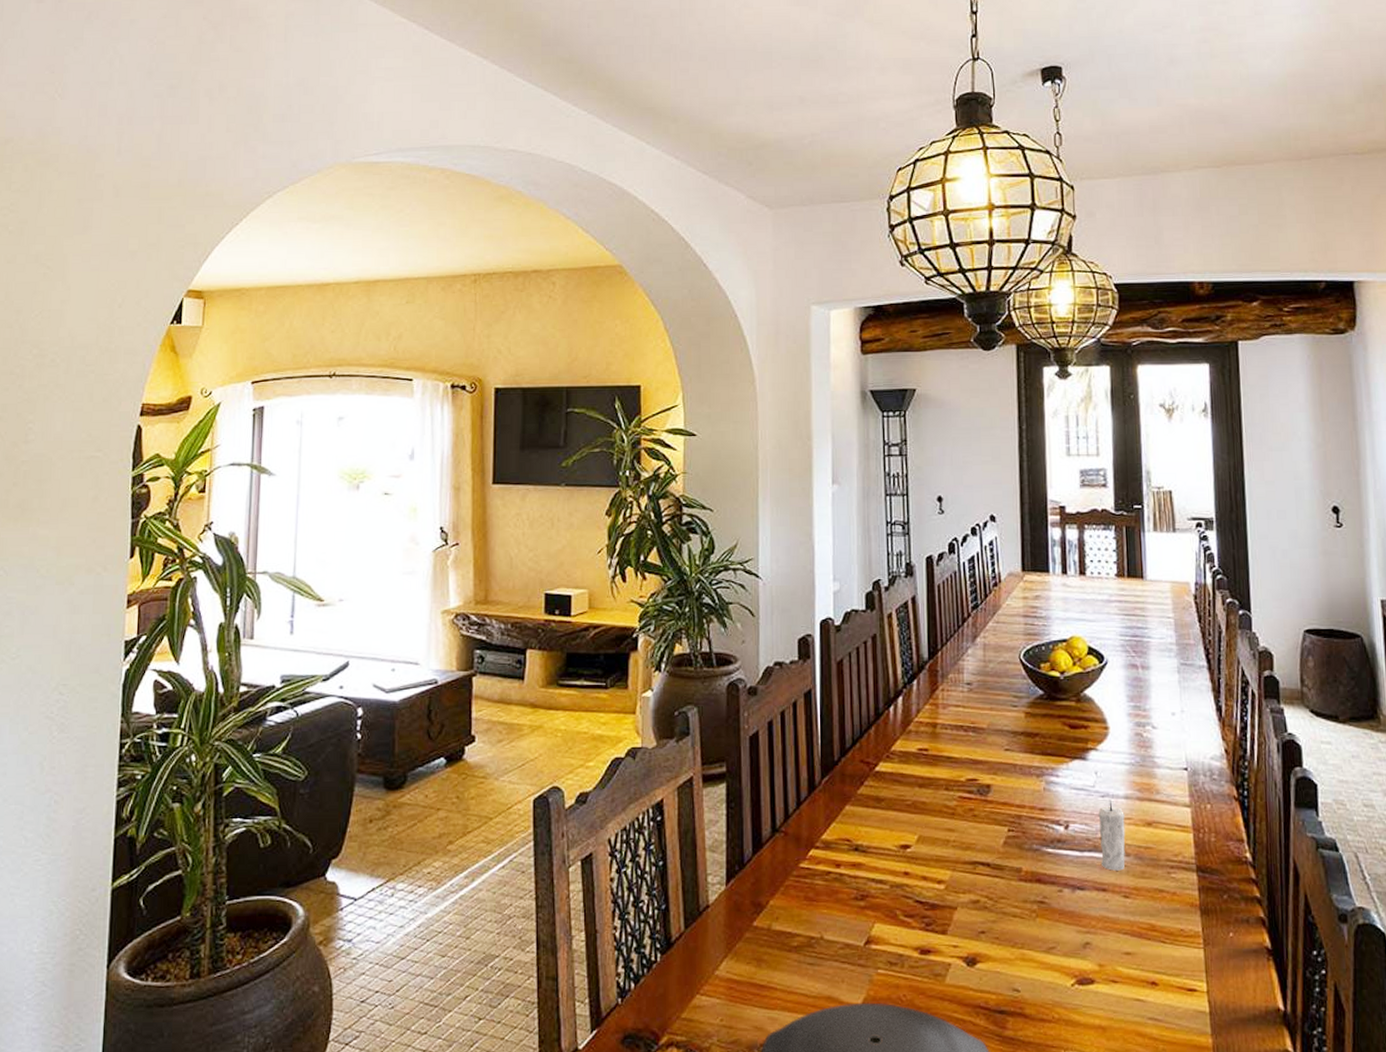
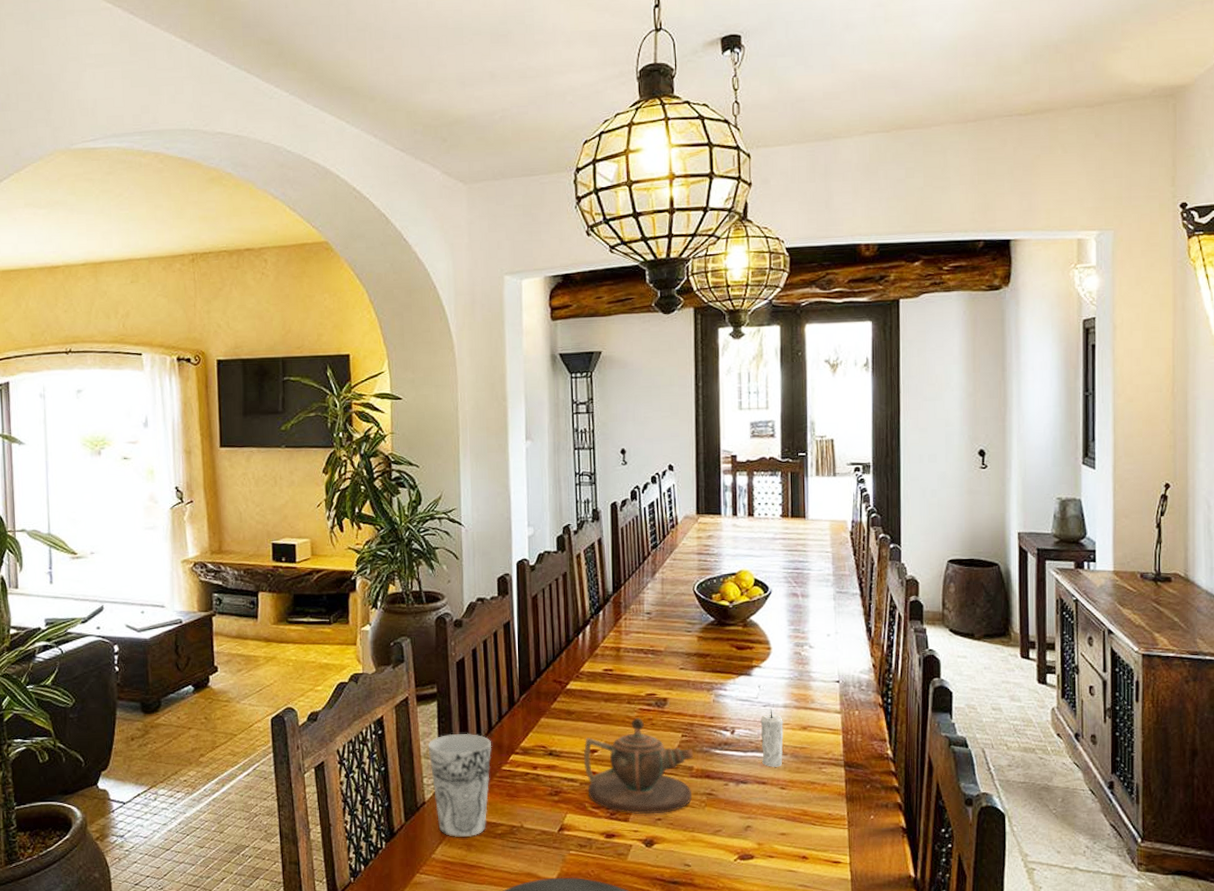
cup: none [714,821,789,951] -> present [428,733,492,838]
teapot: none [895,808,1022,925] -> present [584,718,694,814]

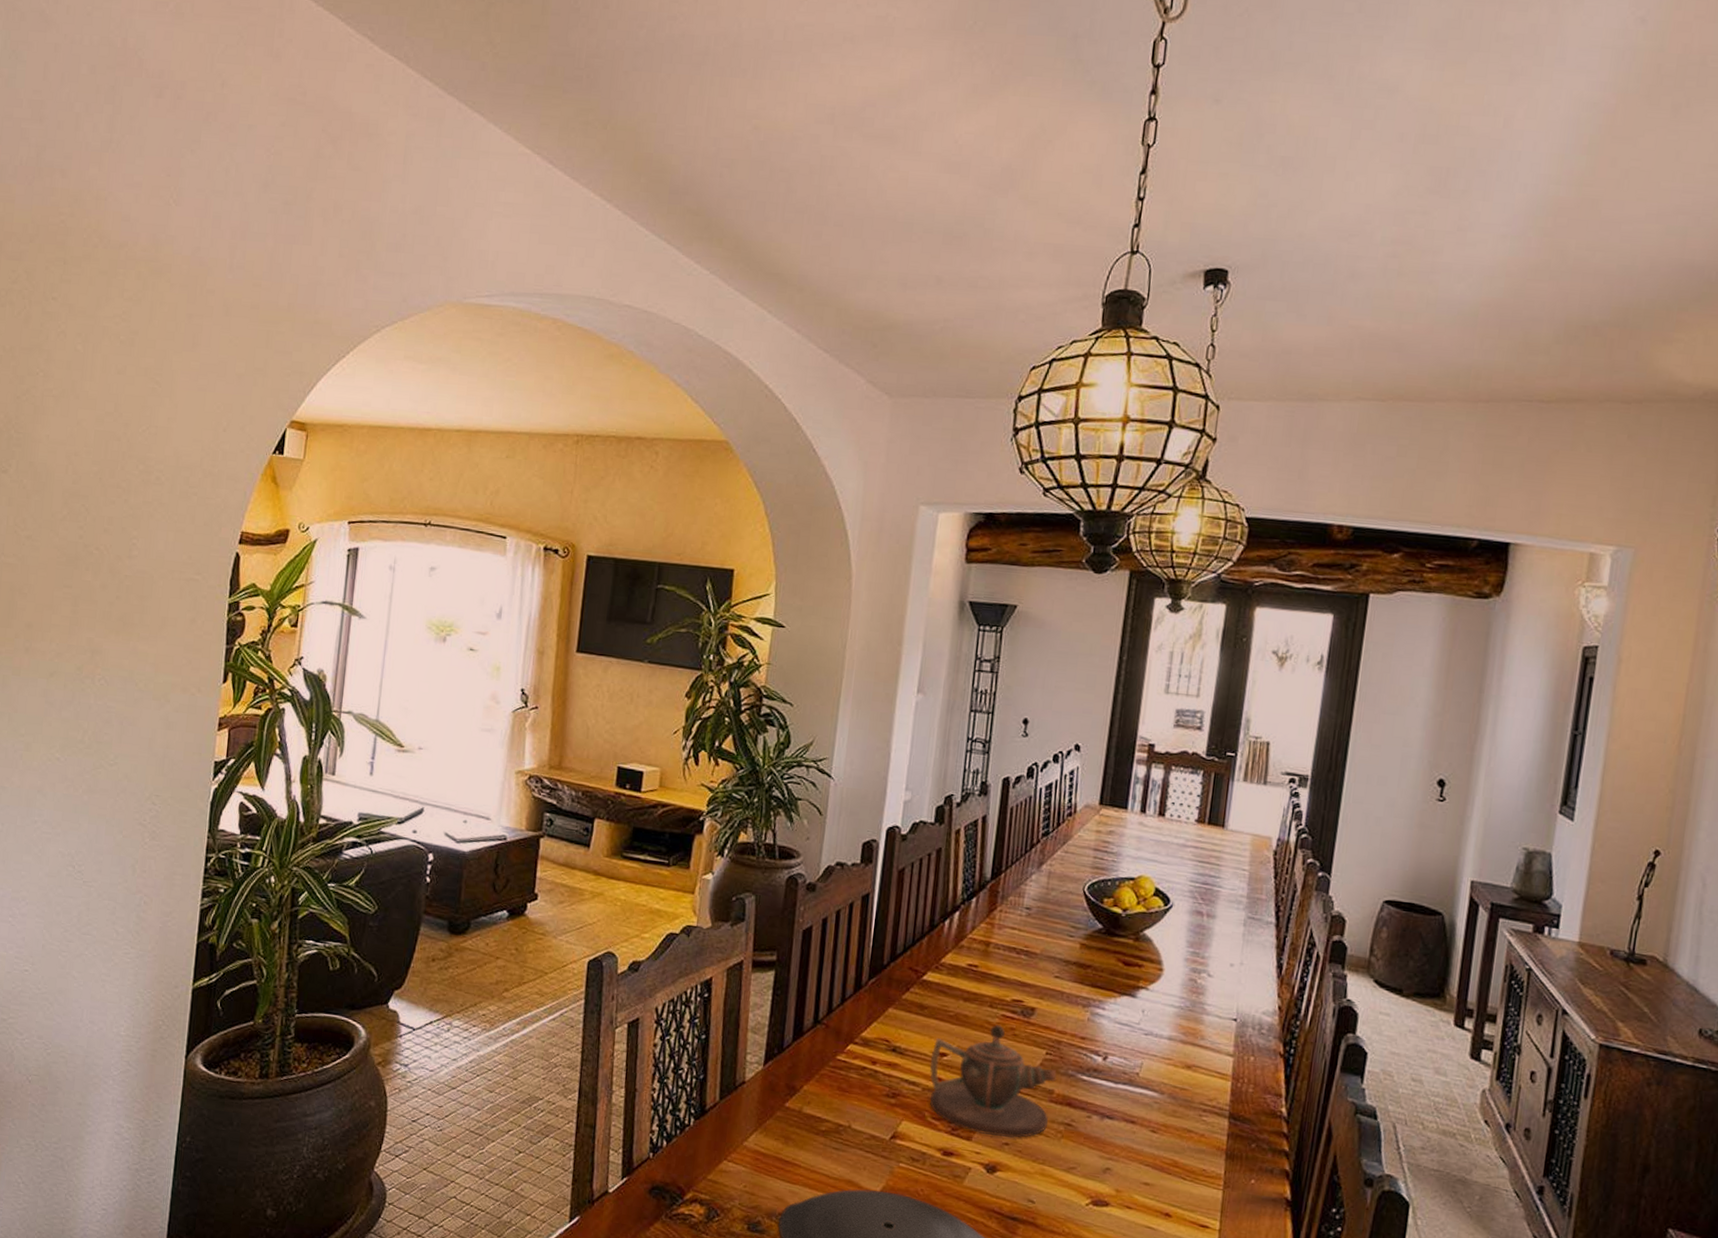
cup: present [428,733,492,838] -> none [755,1010,829,1129]
candle: present [760,708,784,767] -> none [1133,1038,1165,1107]

